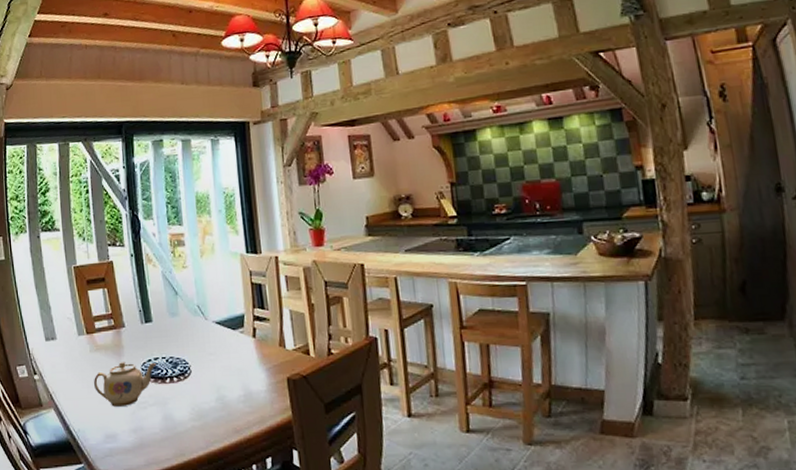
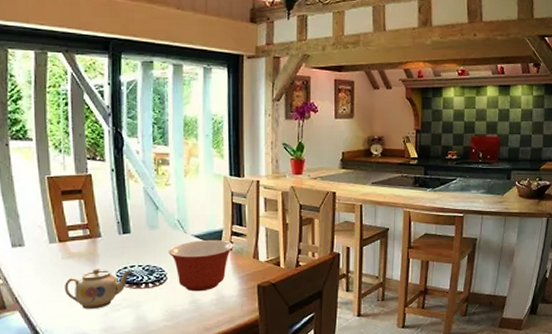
mixing bowl: none [190,325,257,387] -> present [168,239,233,292]

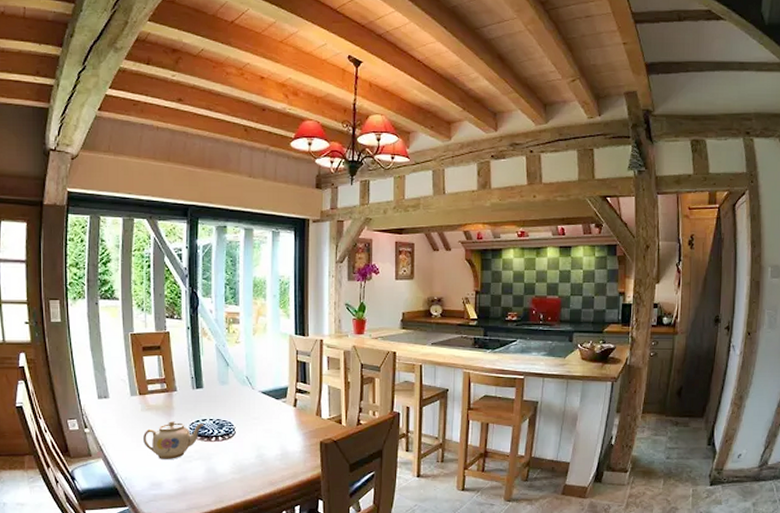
mixing bowl: present [168,239,233,292] -> none [237,396,298,446]

